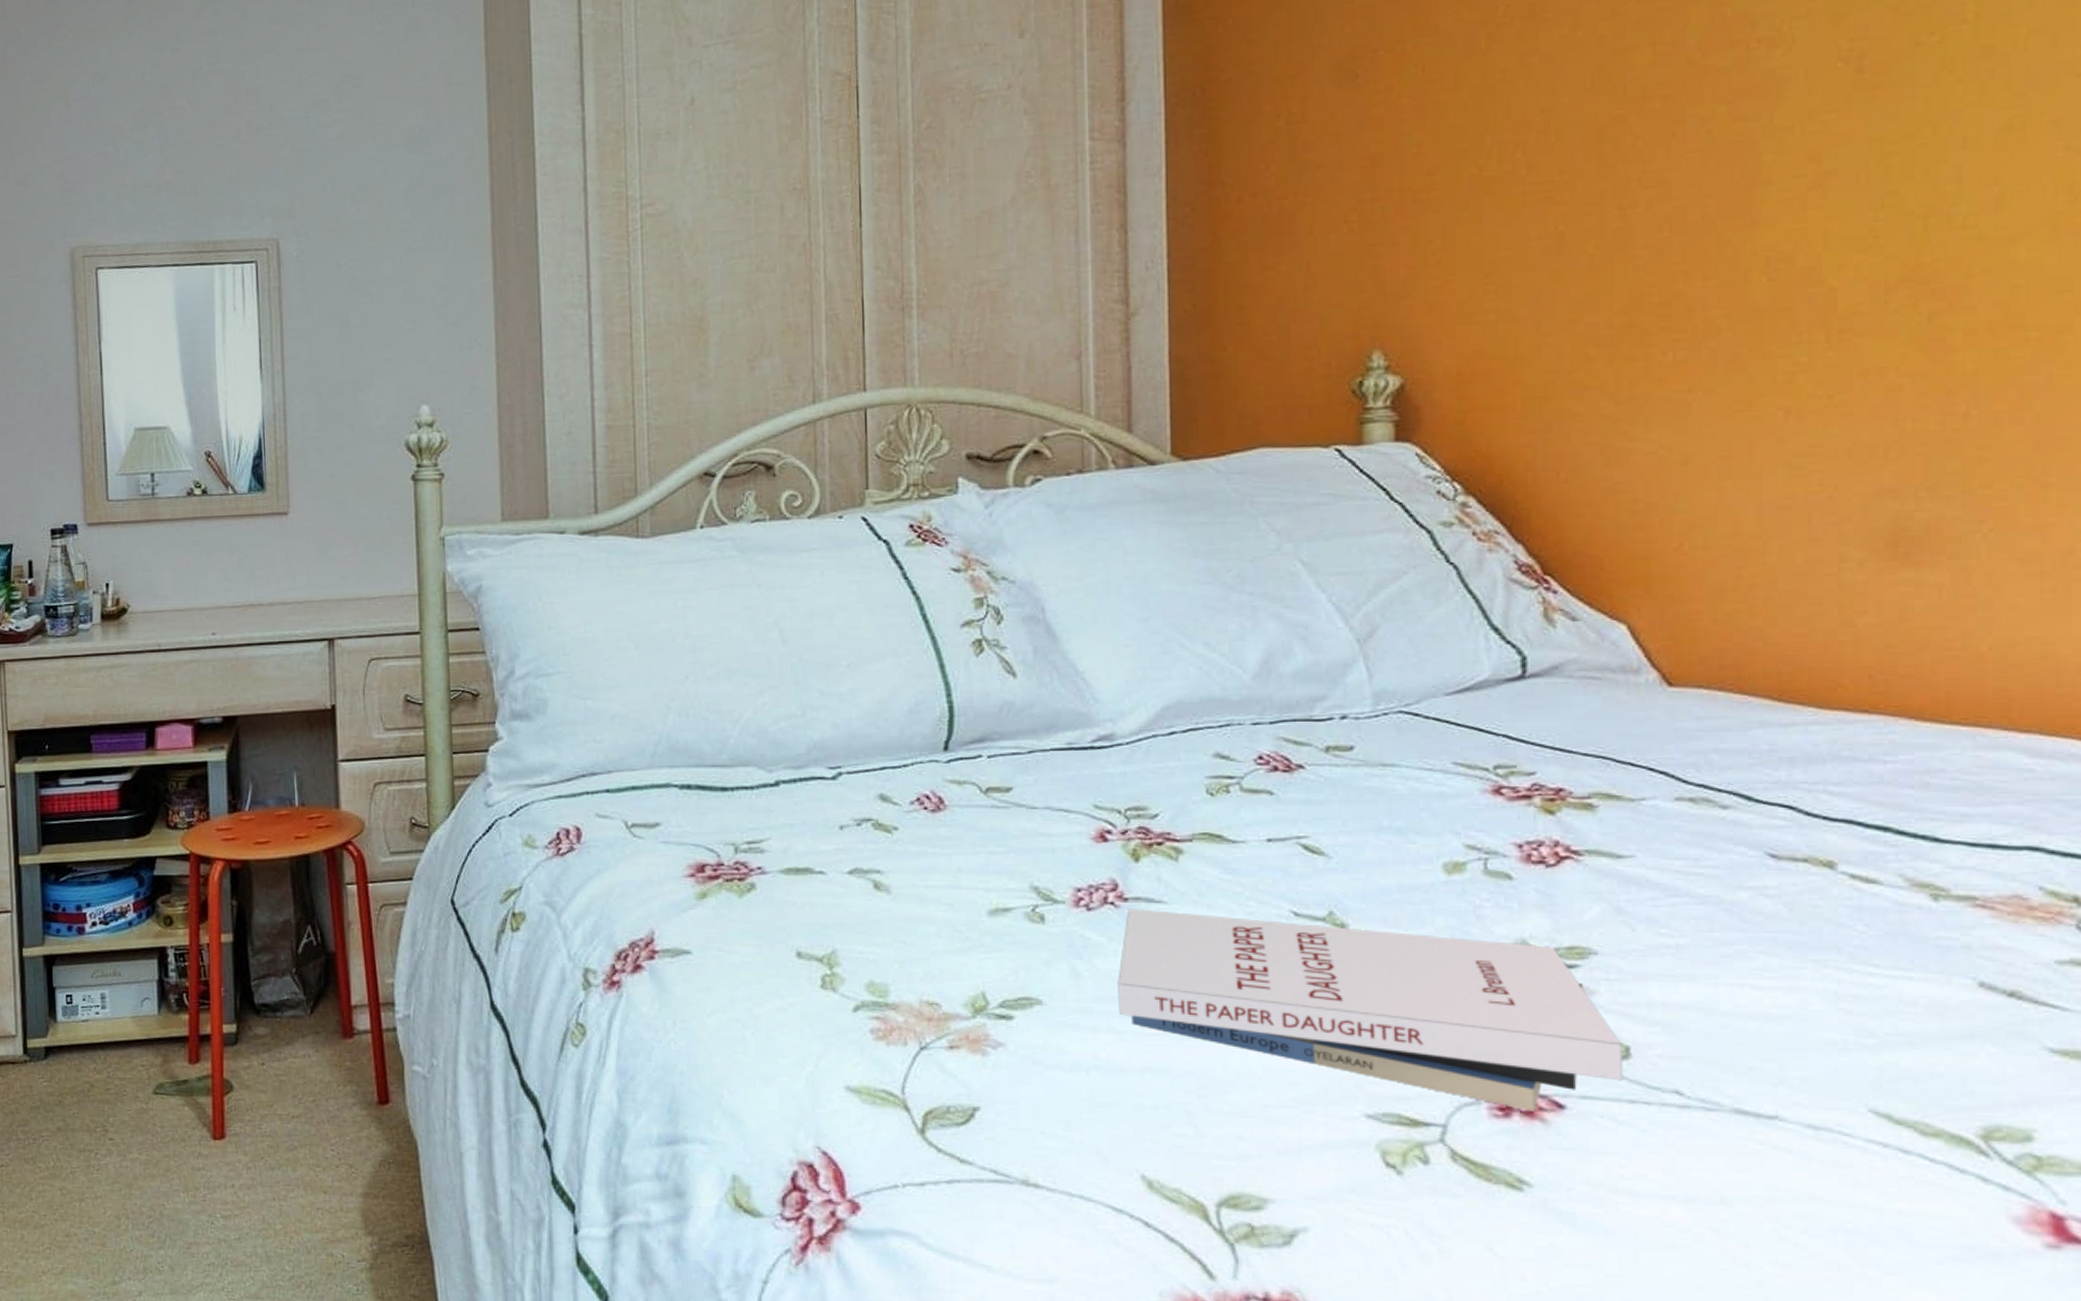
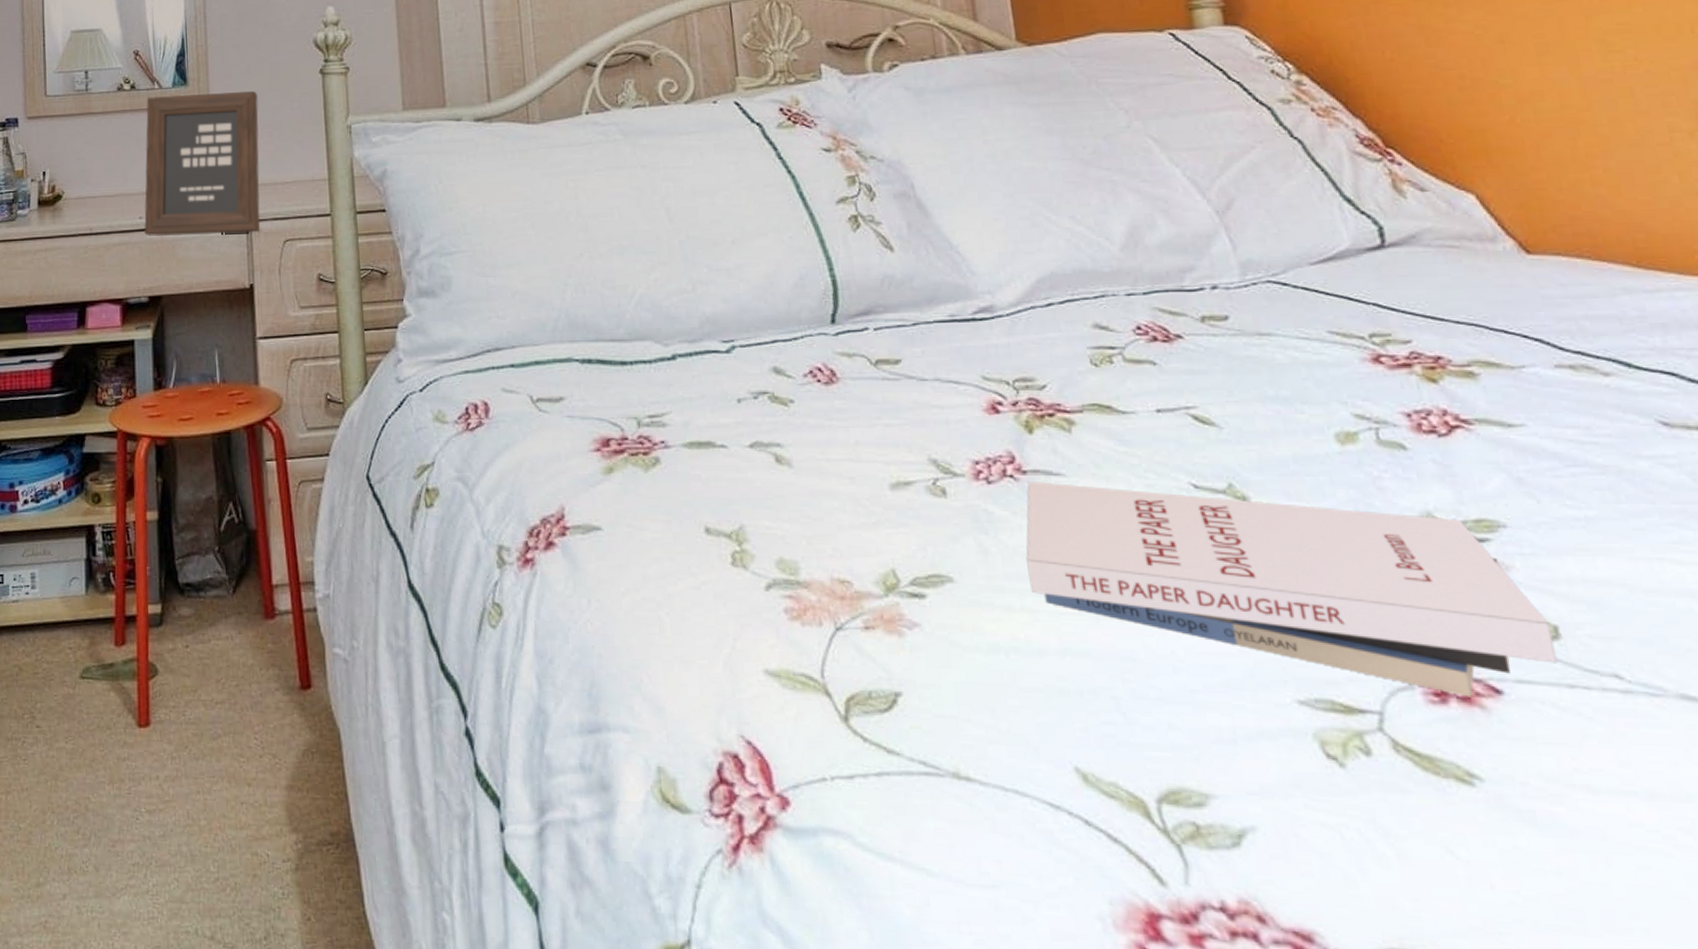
picture frame: none [217,498,344,653] -> present [144,91,260,236]

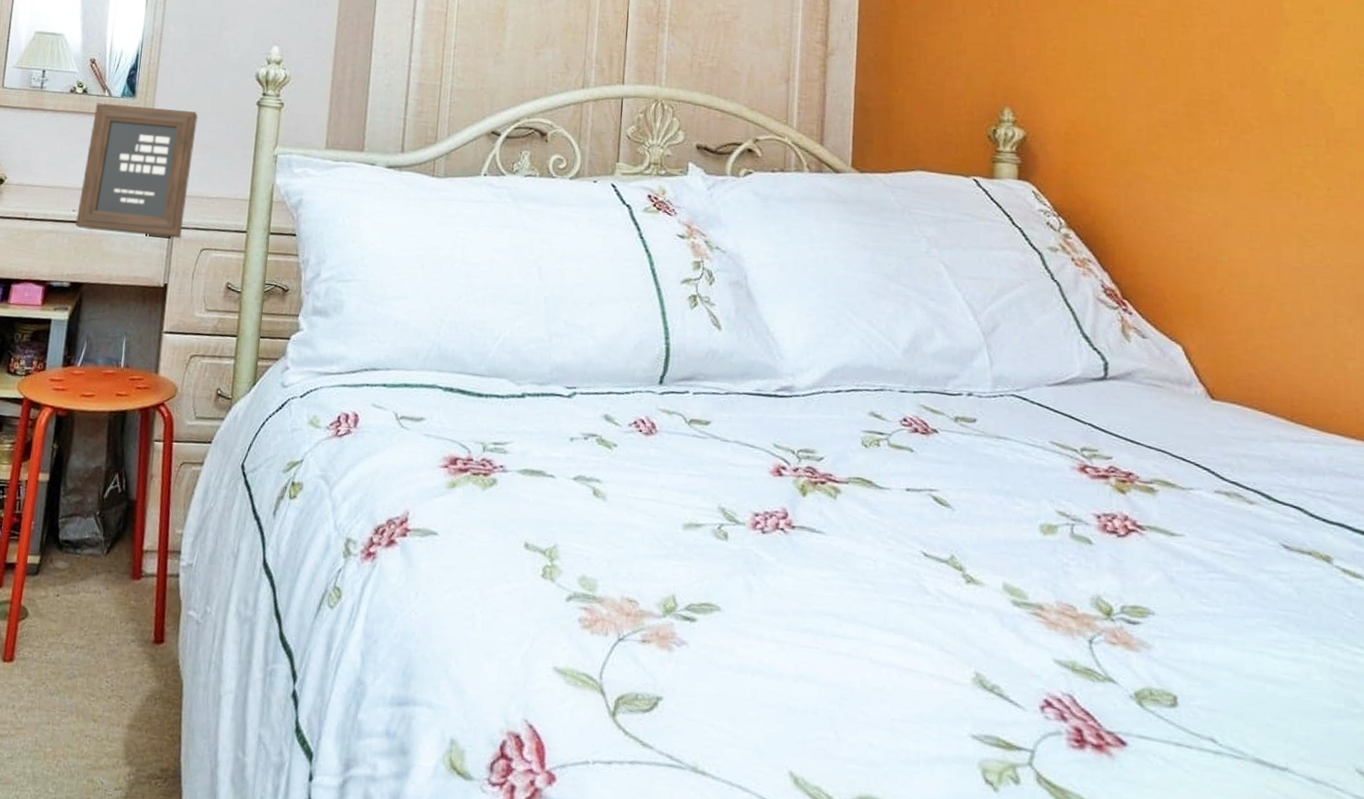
books: present [1026,481,1558,698] -> none [781,535,1172,746]

